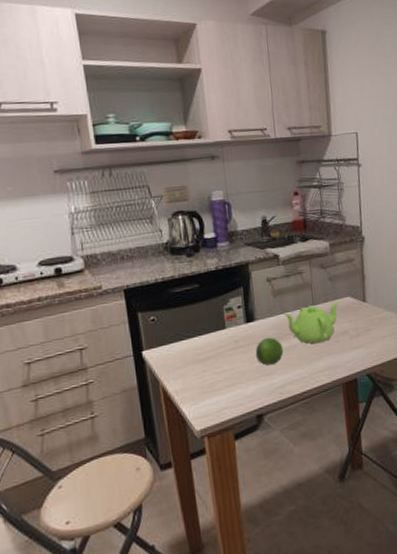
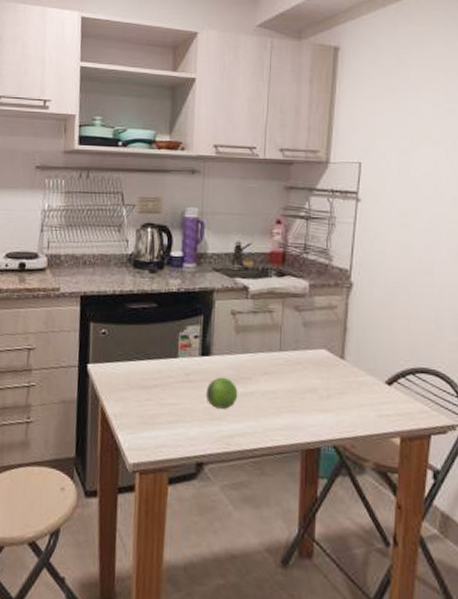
teapot: present [283,301,340,344] -> none [244,350,313,396]

